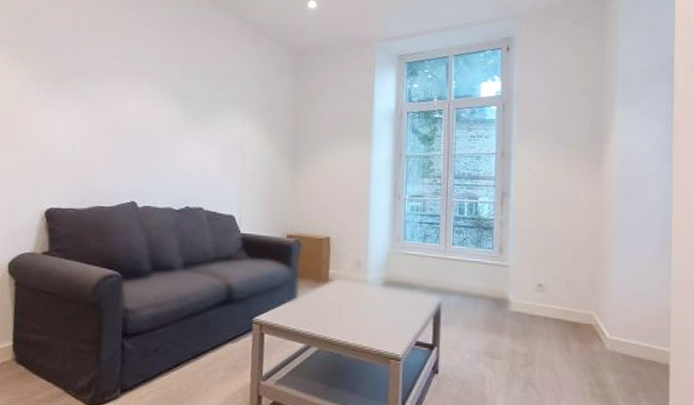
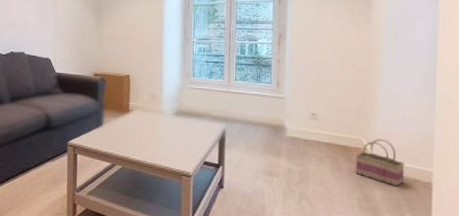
basket: none [586,313,640,370] -> present [355,138,405,187]

